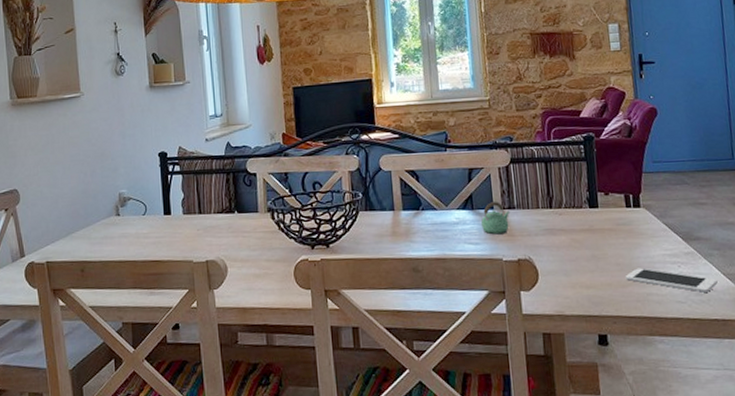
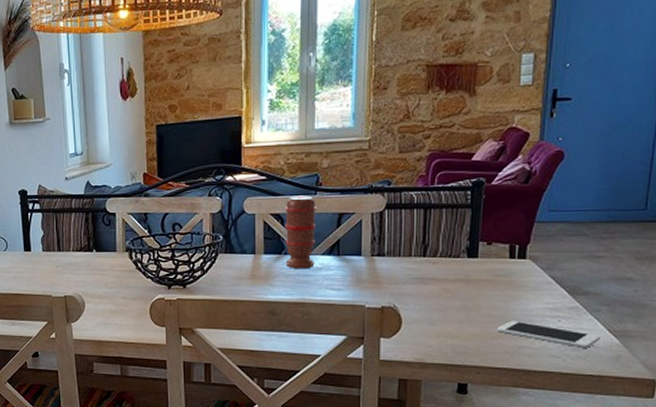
spice grinder: none [418,152,452,225] -> present [285,195,317,269]
teapot: present [481,202,511,235] -> none [347,248,379,282]

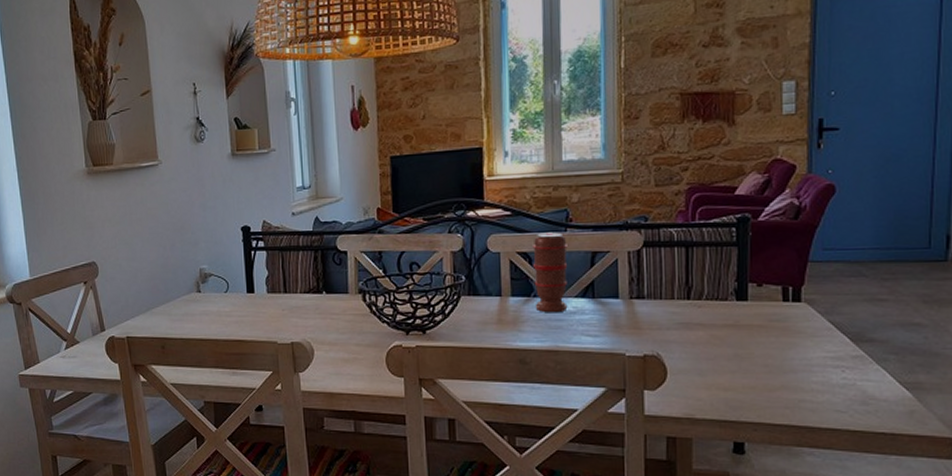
cell phone: present [496,320,601,348] -> none [773,371,891,402]

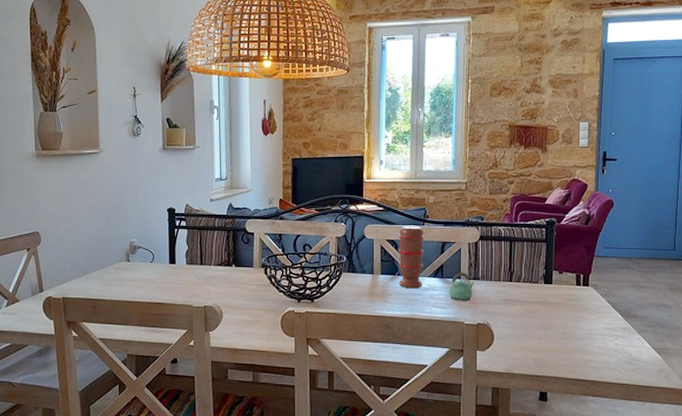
teapot: none [603,290,639,327] -> present [449,273,475,301]

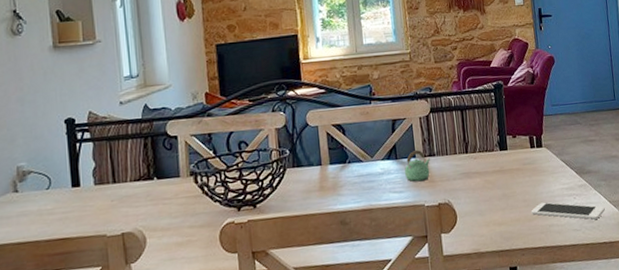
spice grinder: present [398,225,424,289] -> none [345,105,377,176]
cell phone: none [568,338,647,362] -> present [531,202,605,220]

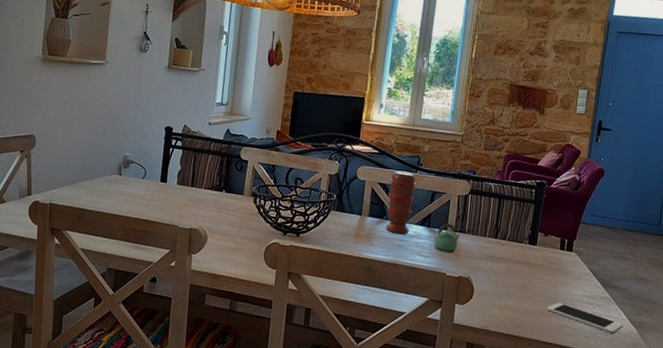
spice grinder: none [345,105,377,176] -> present [385,170,416,235]

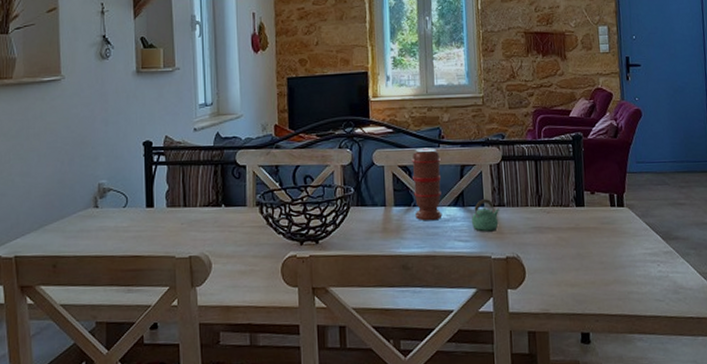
cell phone: present [546,302,624,333] -> none [608,266,694,291]

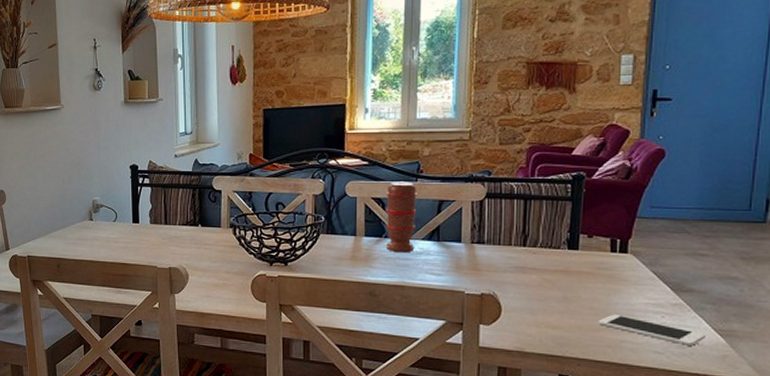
teapot: present [472,199,500,232] -> none [447,235,479,268]
cell phone: none [608,266,694,291] -> present [598,314,706,346]

